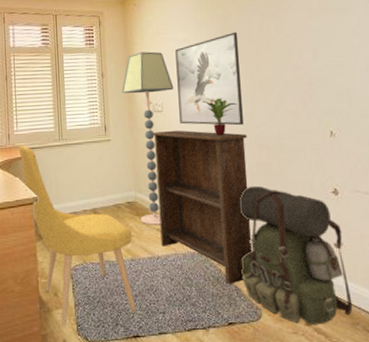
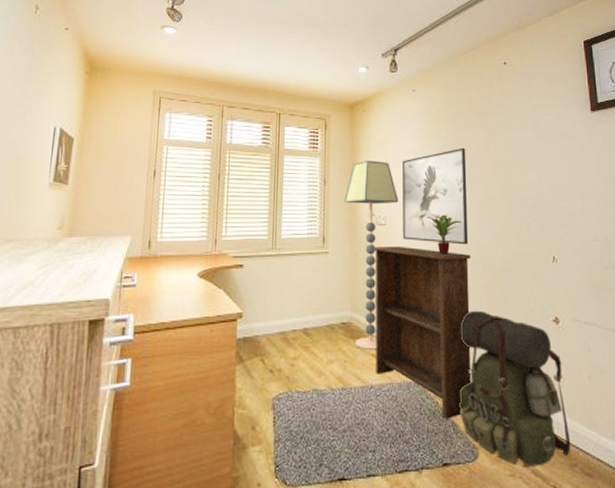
chair: present [20,146,136,327] -> none [226,253,344,468]

